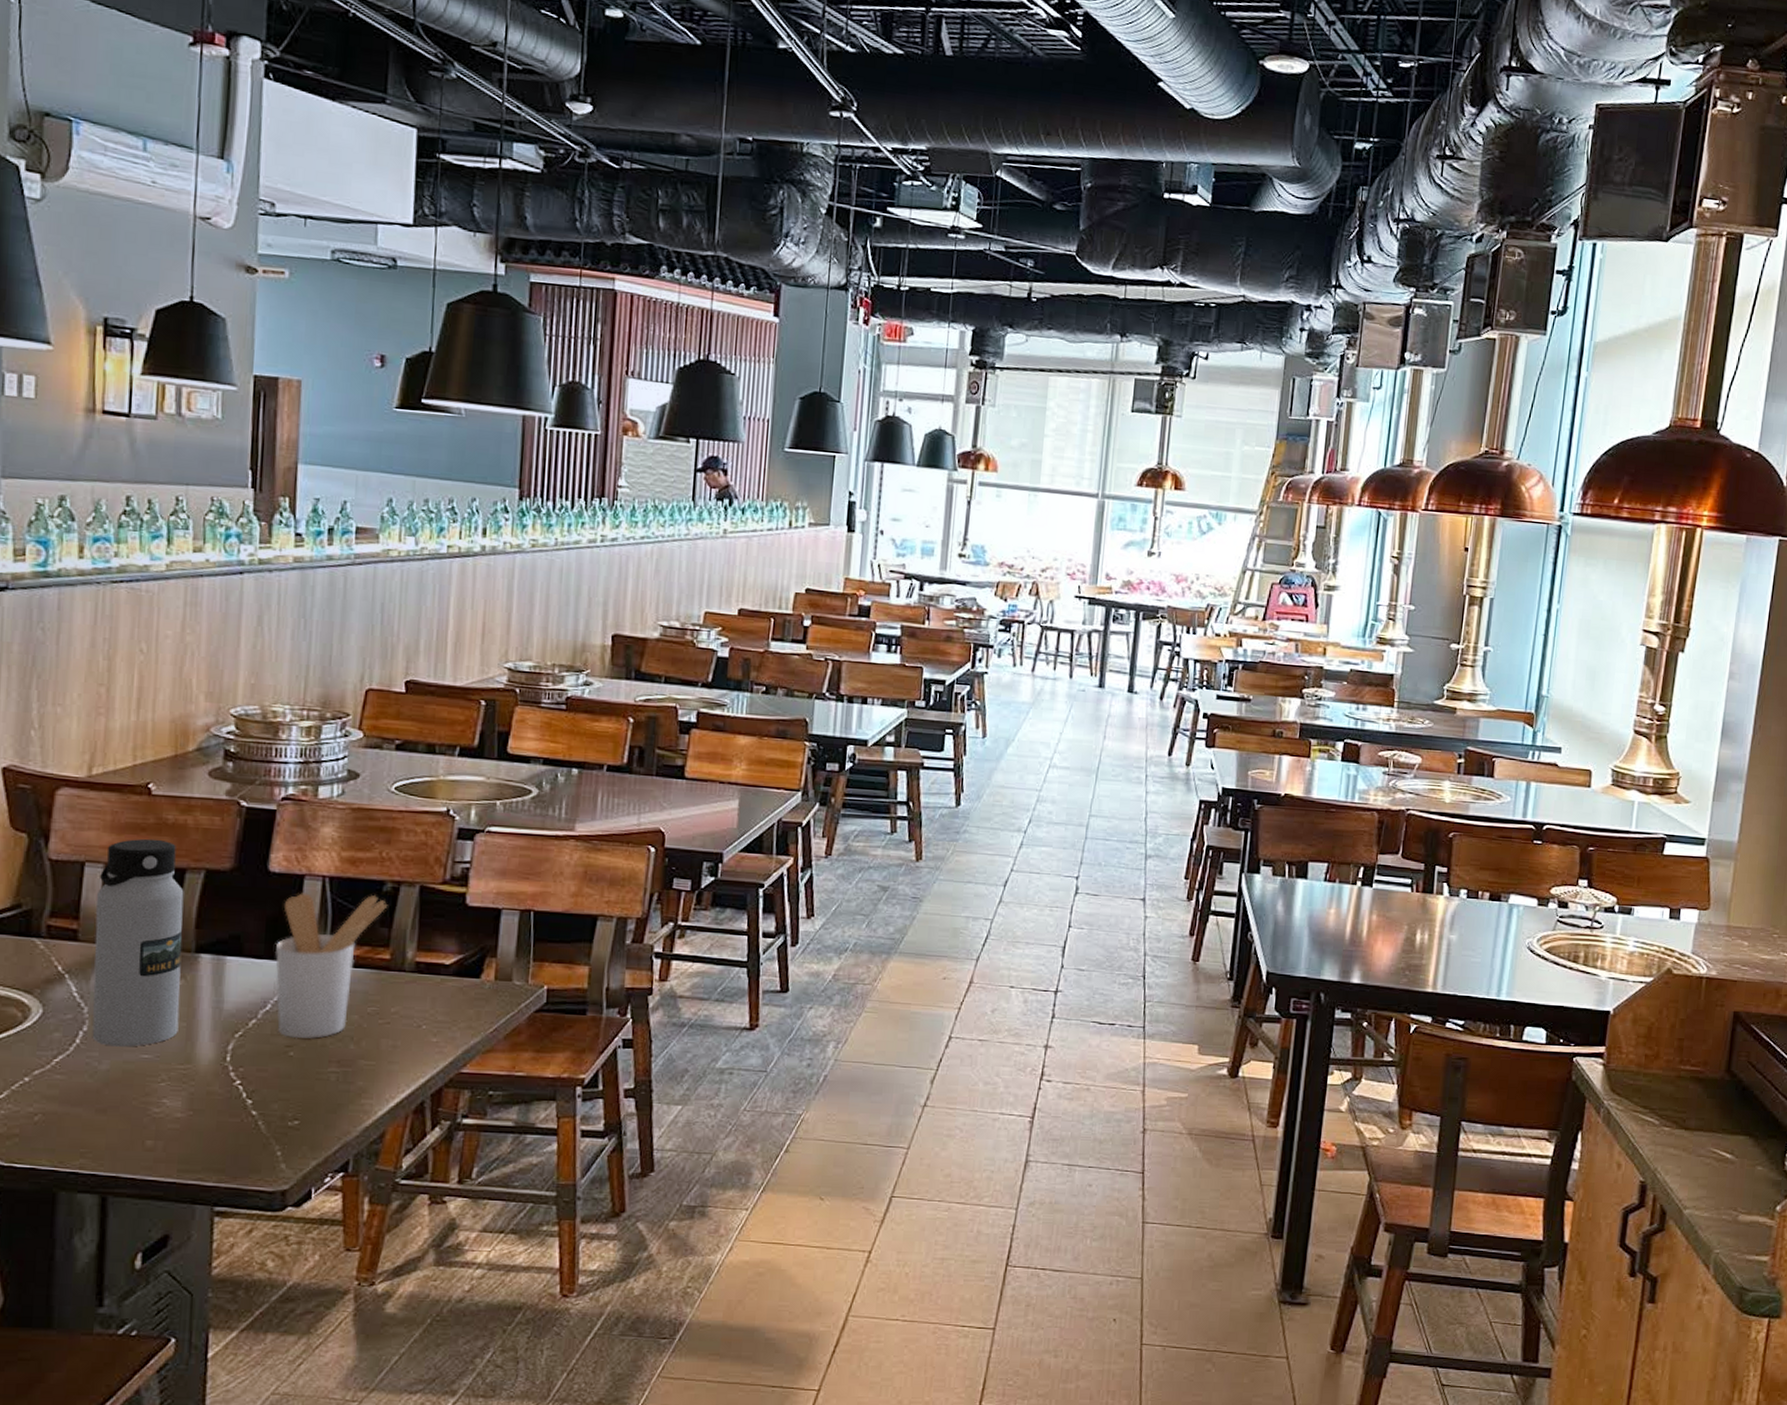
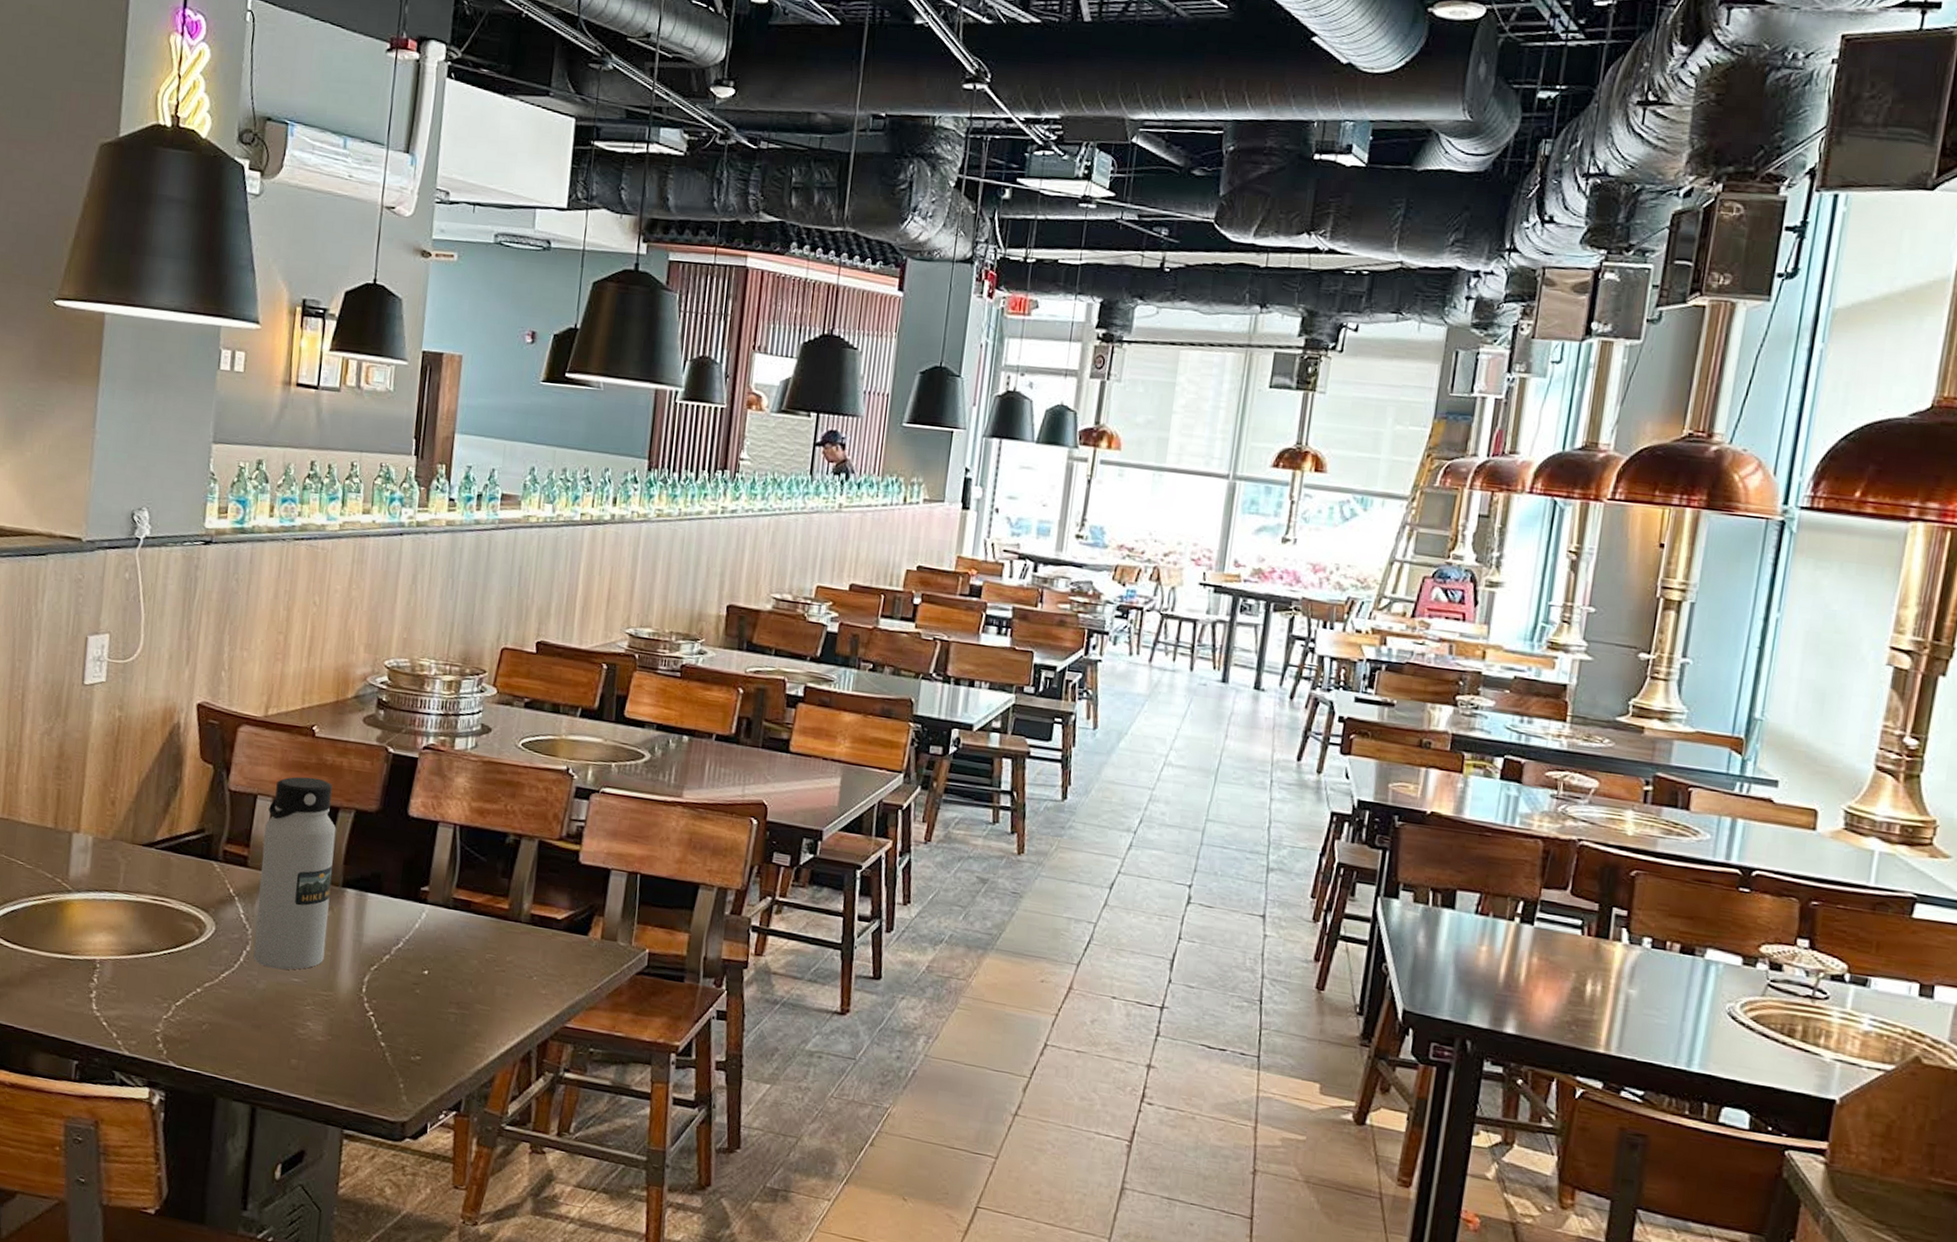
utensil holder: present [275,893,388,1039] -> none [406,838,510,979]

